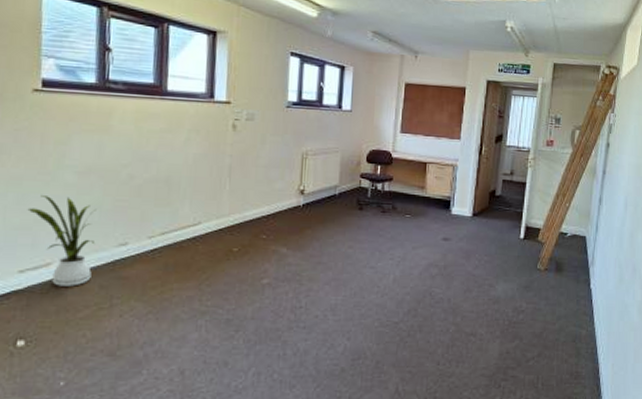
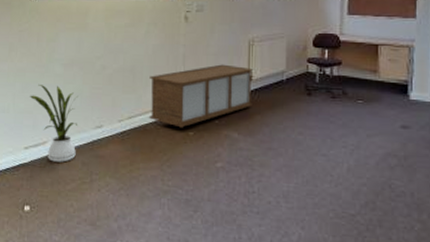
storage cabinet: none [185,177,305,244] -> present [148,64,253,128]

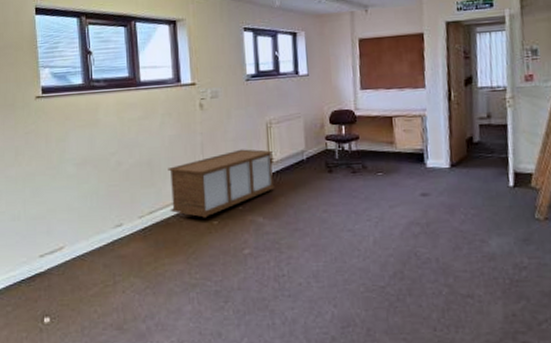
house plant: present [29,83,78,162] -> none [41,186,96,268]

